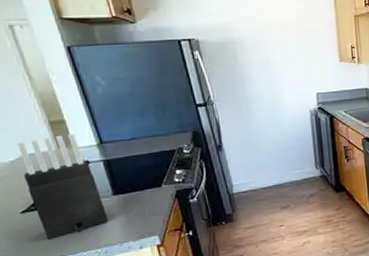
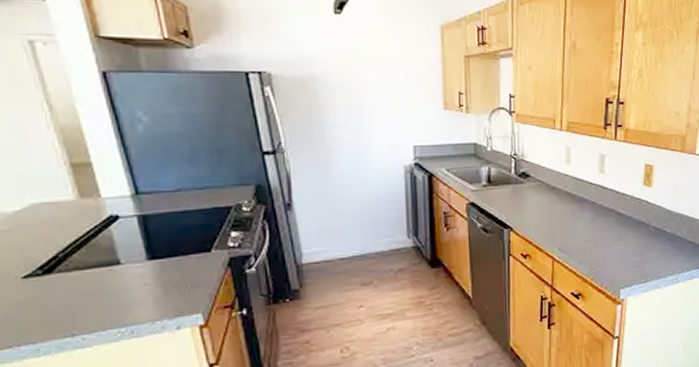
knife block: present [16,134,109,240] -> none [24,181,139,314]

